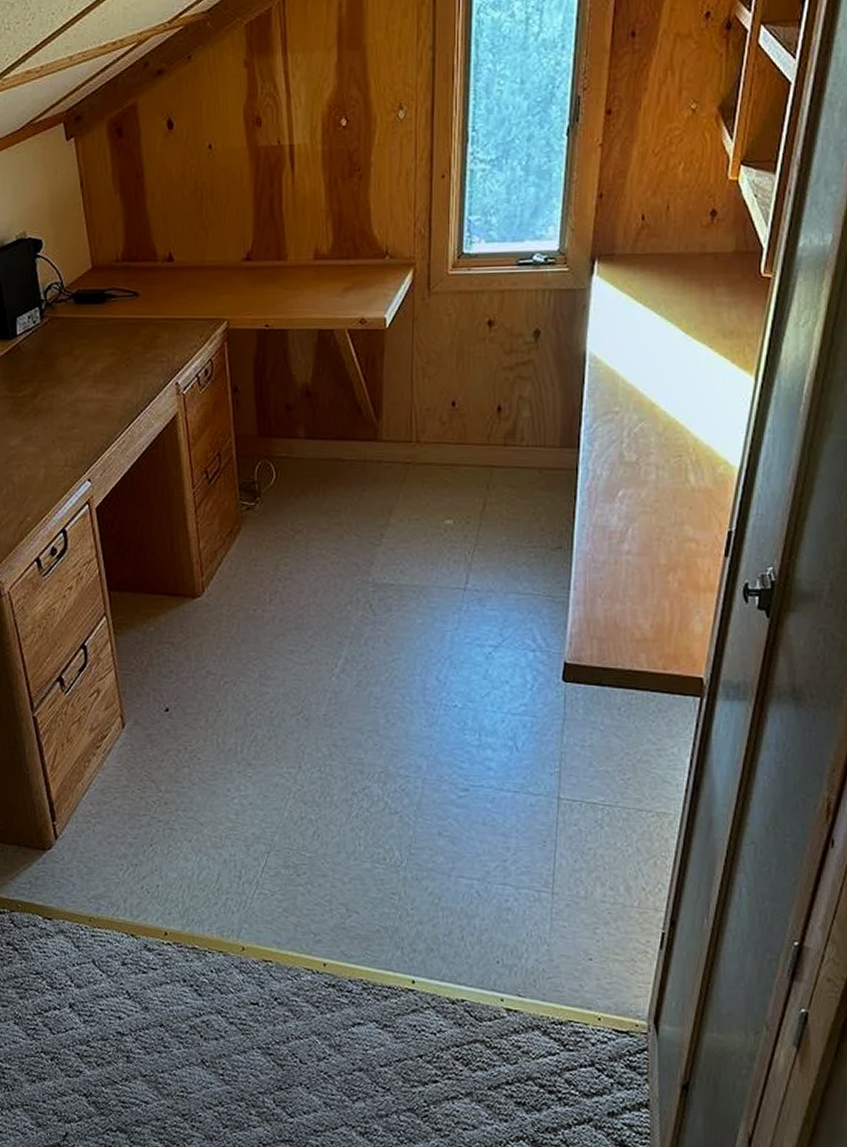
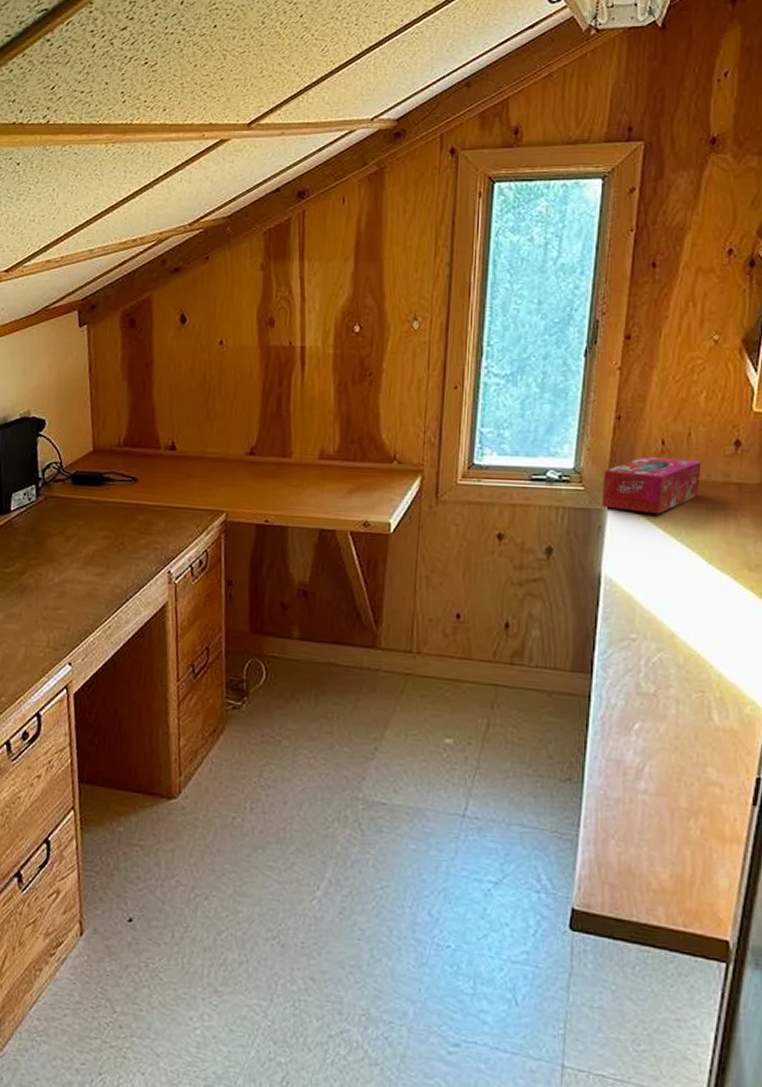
tissue box: none [585,232,680,289] -> present [601,456,702,514]

